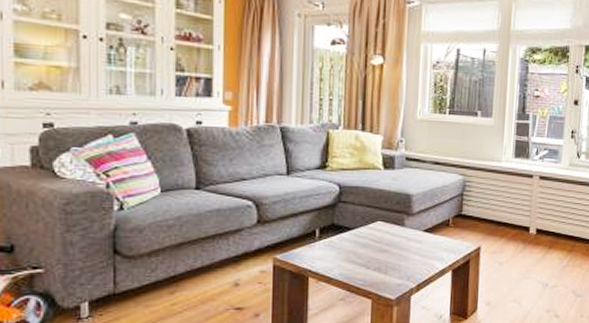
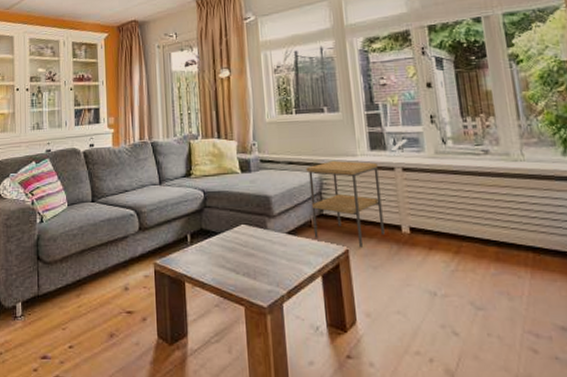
side table: none [450,165,519,246] -> present [305,161,385,248]

